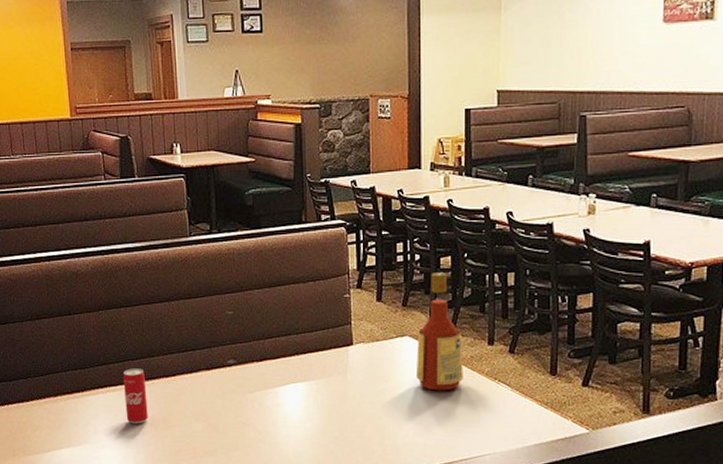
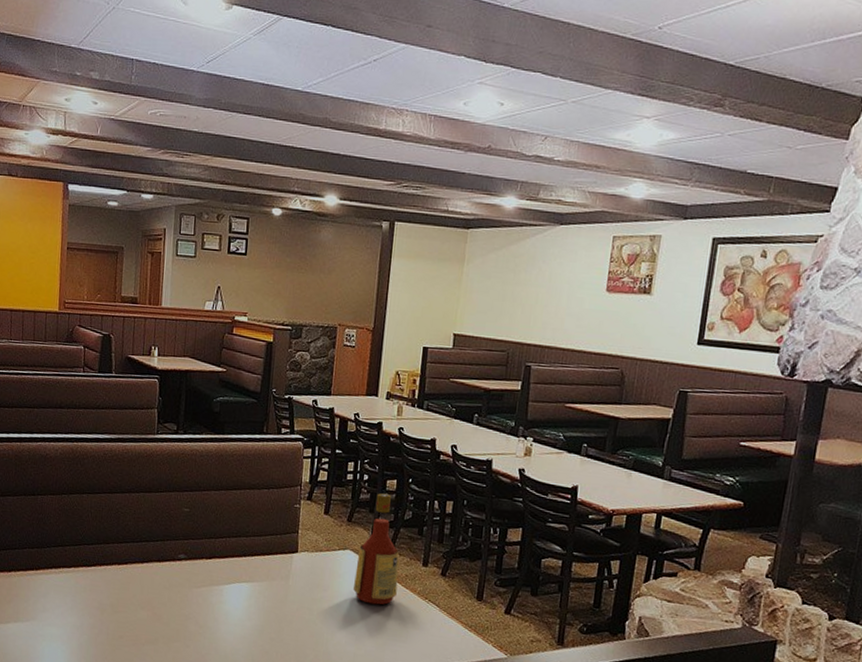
beverage can: present [123,368,148,424] -> none [75,552,98,607]

